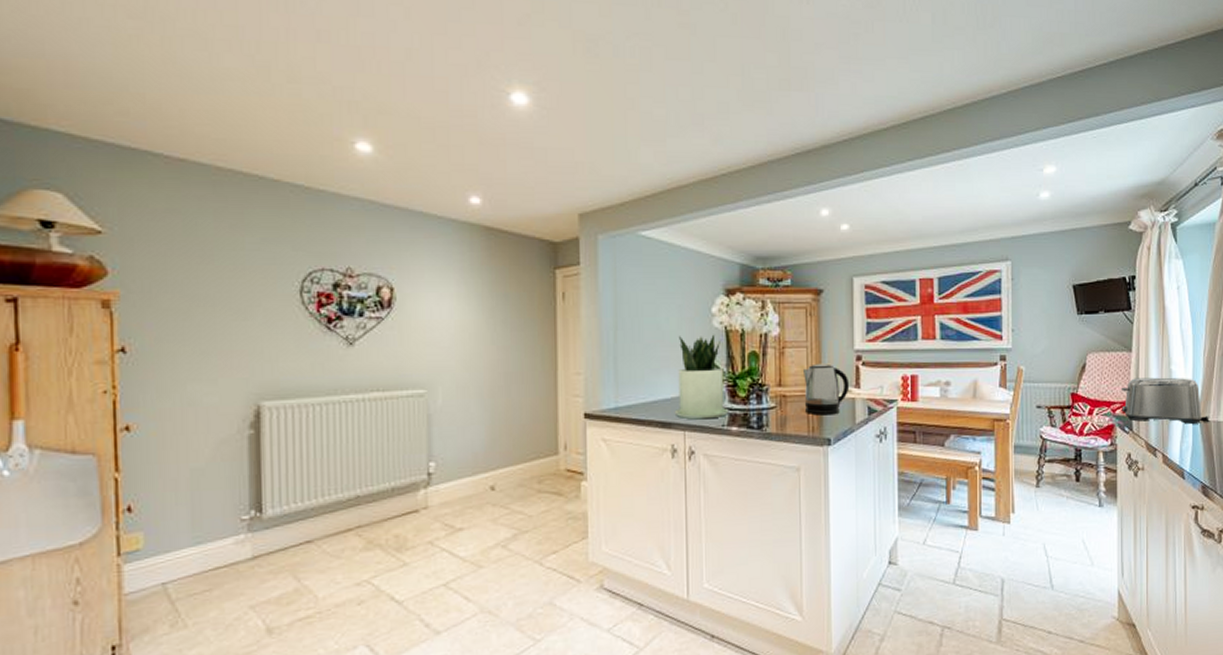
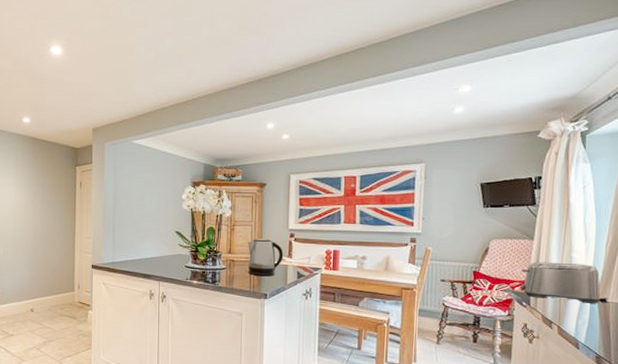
planter: present [674,334,729,420] -> none [153,214,192,274]

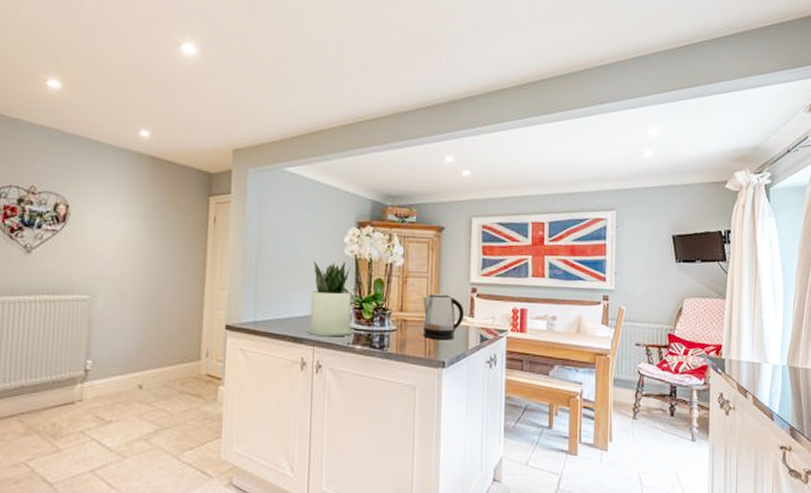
planter: none [153,214,192,274] -> present [305,261,355,337]
toaster: present [520,262,610,304] -> none [714,323,799,370]

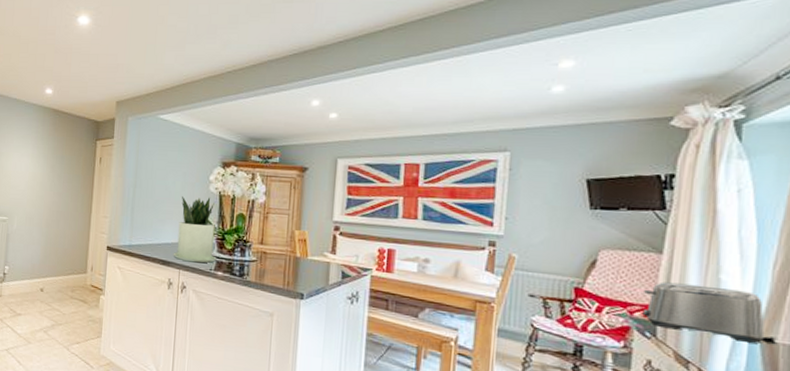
kettle: present [422,293,465,340] -> none [281,229,326,274]
toaster: none [714,323,799,370] -> present [642,282,779,345]

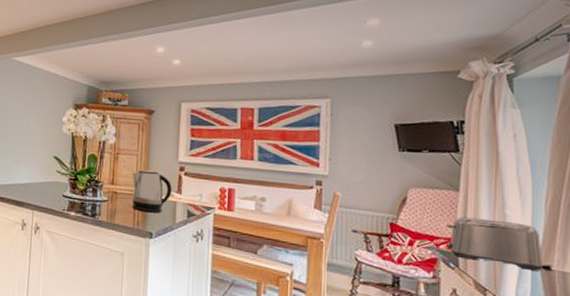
planter: present [173,196,217,264] -> none [26,137,70,204]
kettle: none [281,229,326,274] -> present [131,169,173,214]

